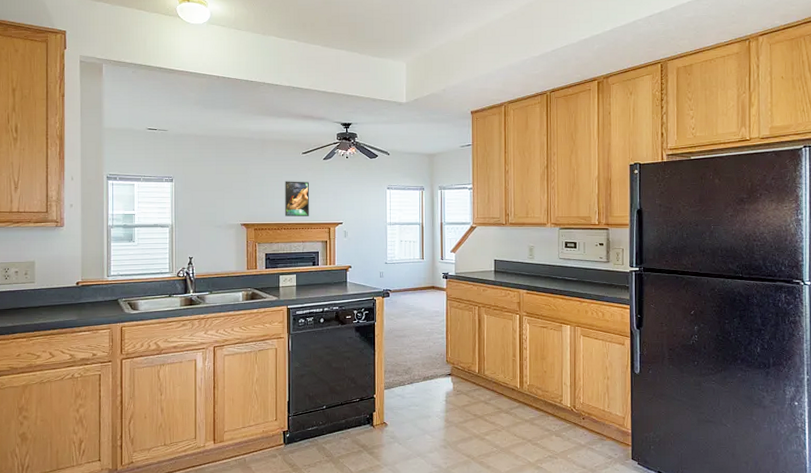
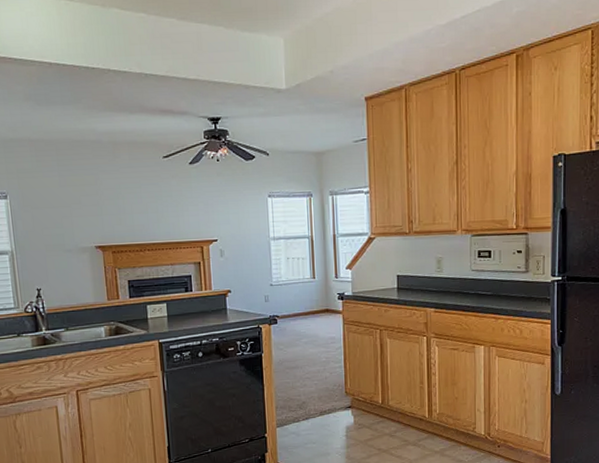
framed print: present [285,181,309,217] -> none [144,191,177,235]

